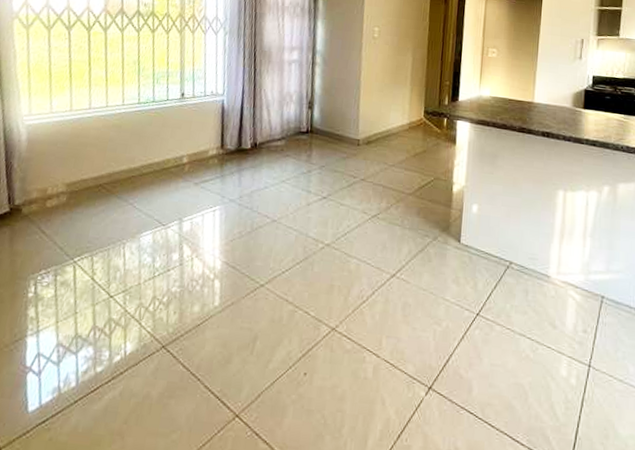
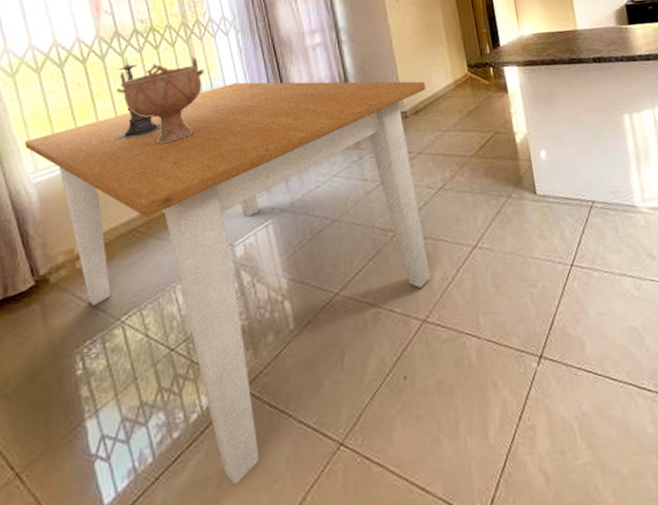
table: none [25,78,383,425] -> present [25,81,431,485]
candle holder: none [96,31,143,107] -> present [110,55,162,142]
decorative bowl: none [110,45,190,118] -> present [116,56,204,144]

